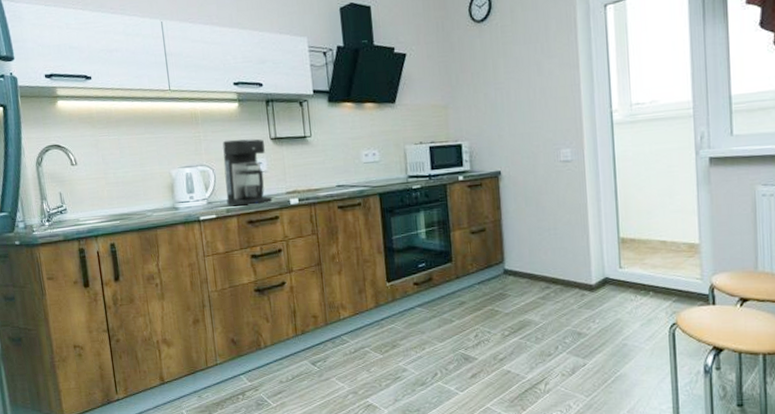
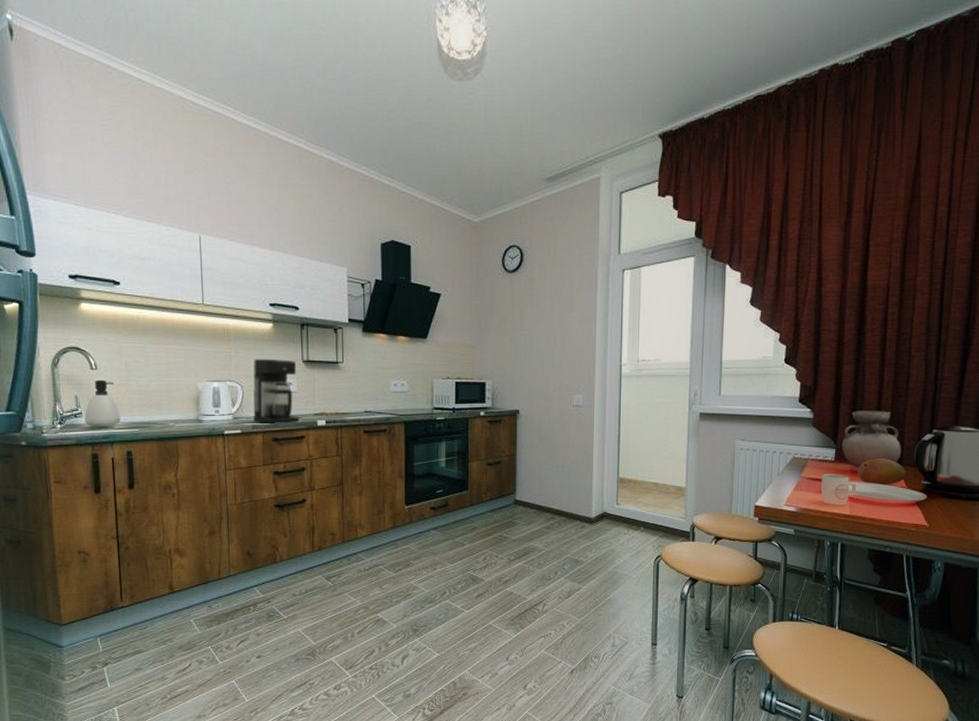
soap dispenser: none [69,174,103,223] -> present [84,379,121,428]

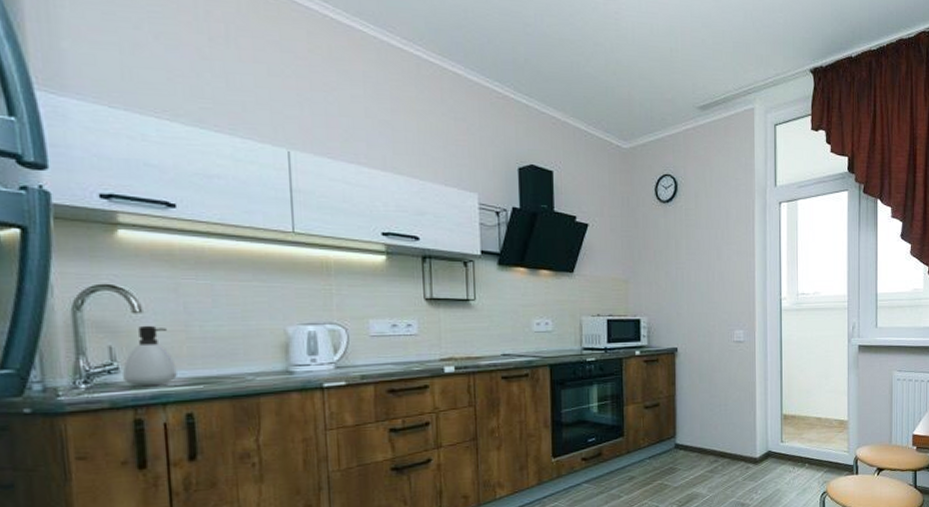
coffee maker: present [253,358,300,424] -> none [361,296,422,374]

